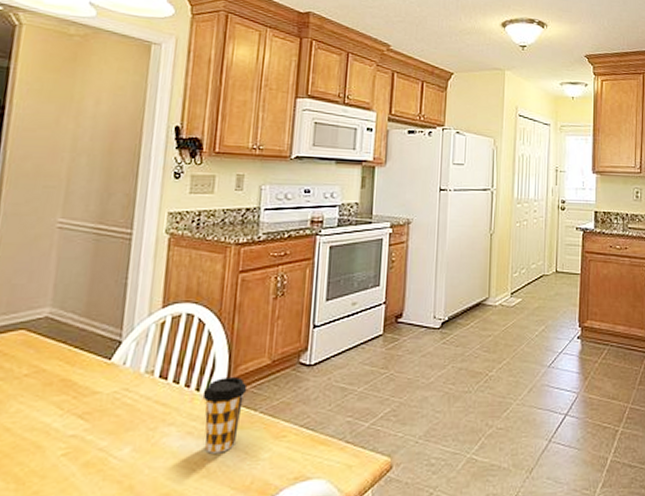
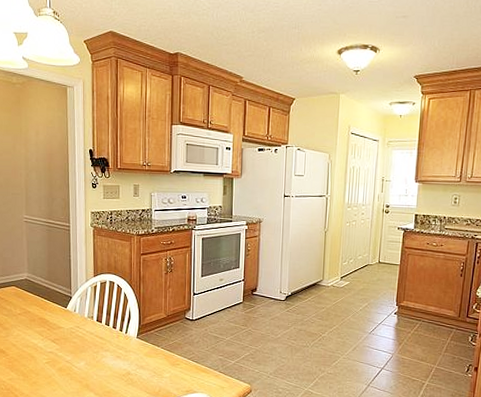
coffee cup: present [202,376,248,454] -> none [124,323,152,371]

